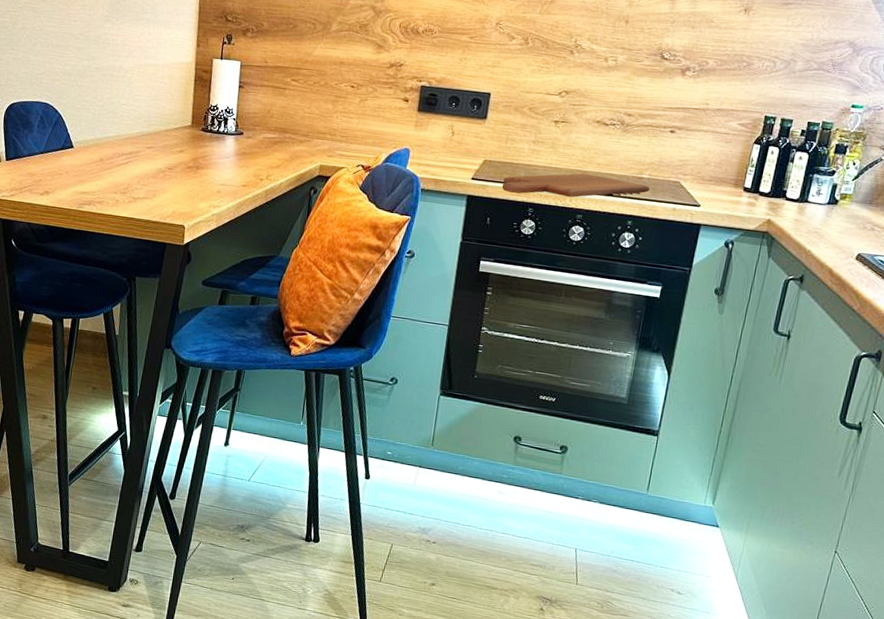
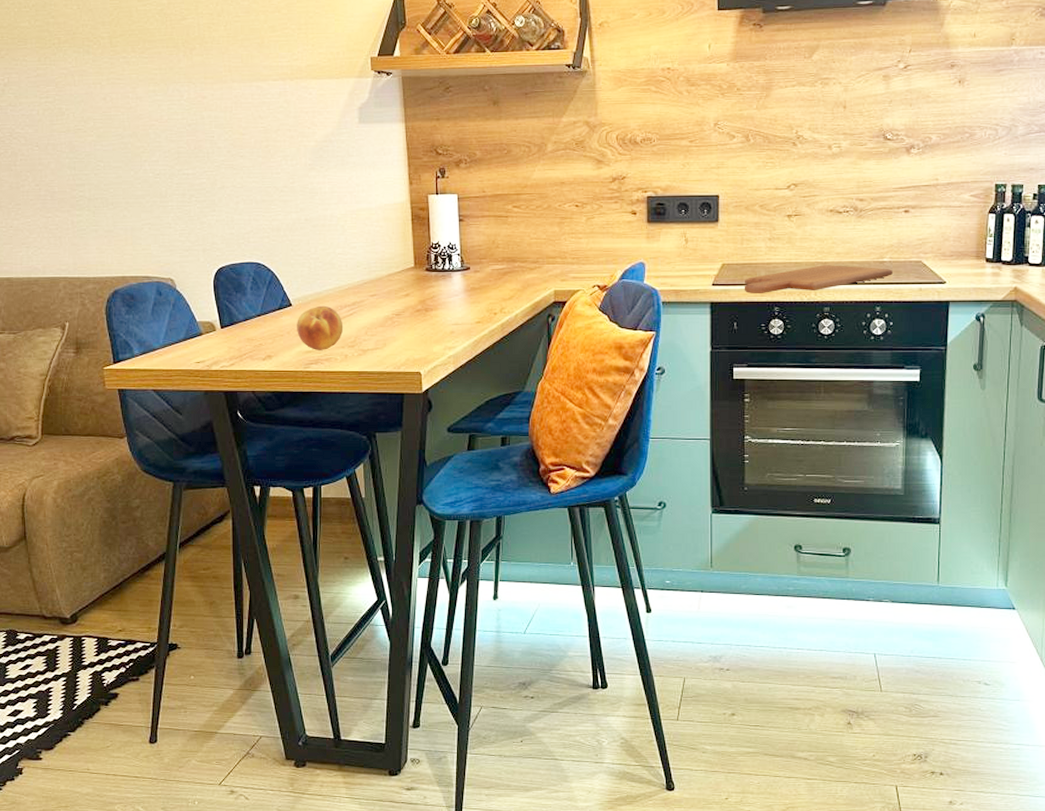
fruit: none [75,150,119,193] -> present [297,305,344,350]

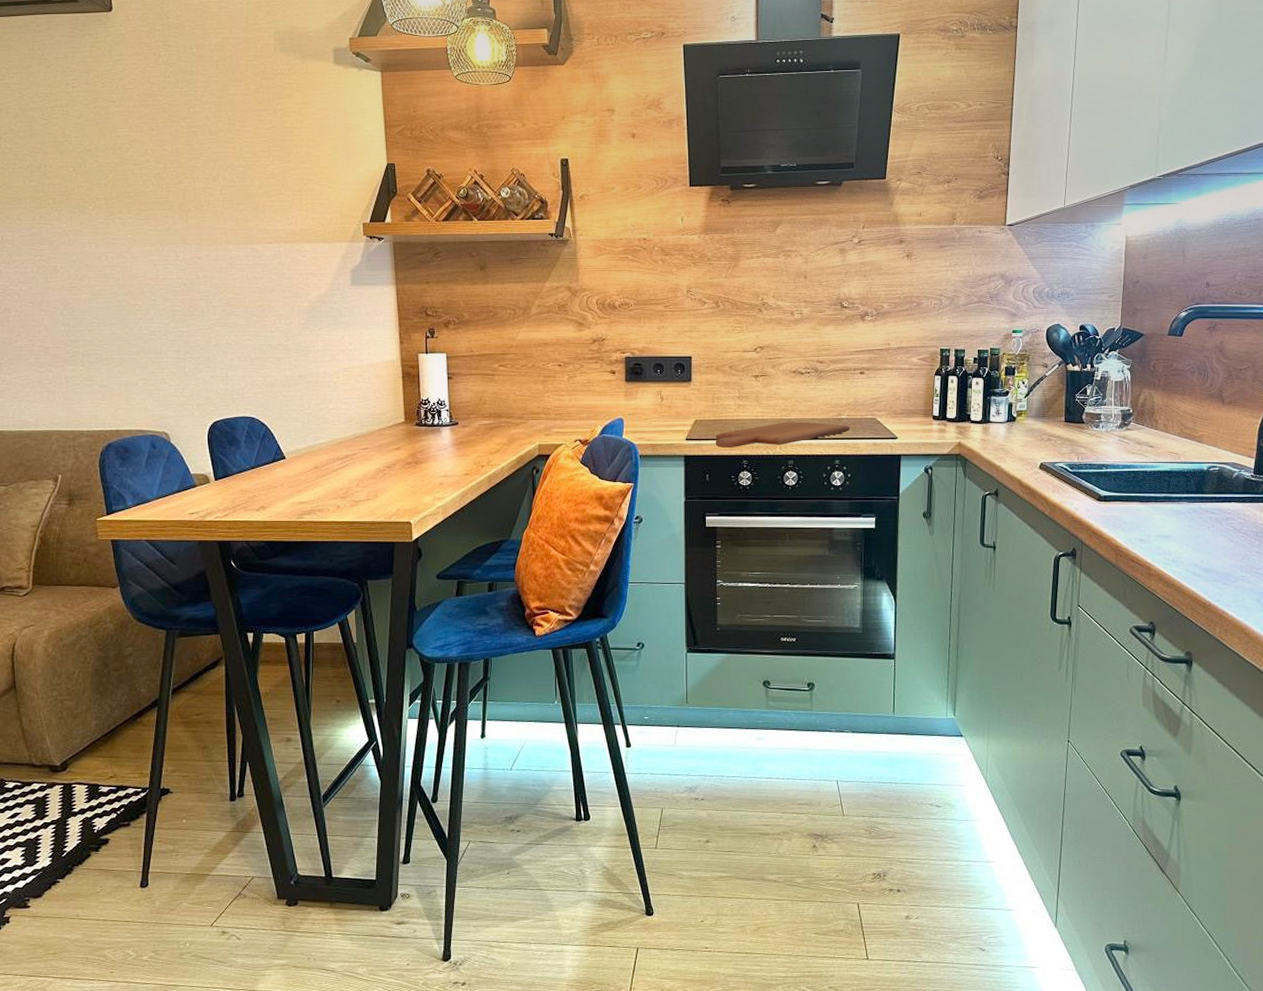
fruit: present [297,305,344,350] -> none [290,458,336,501]

